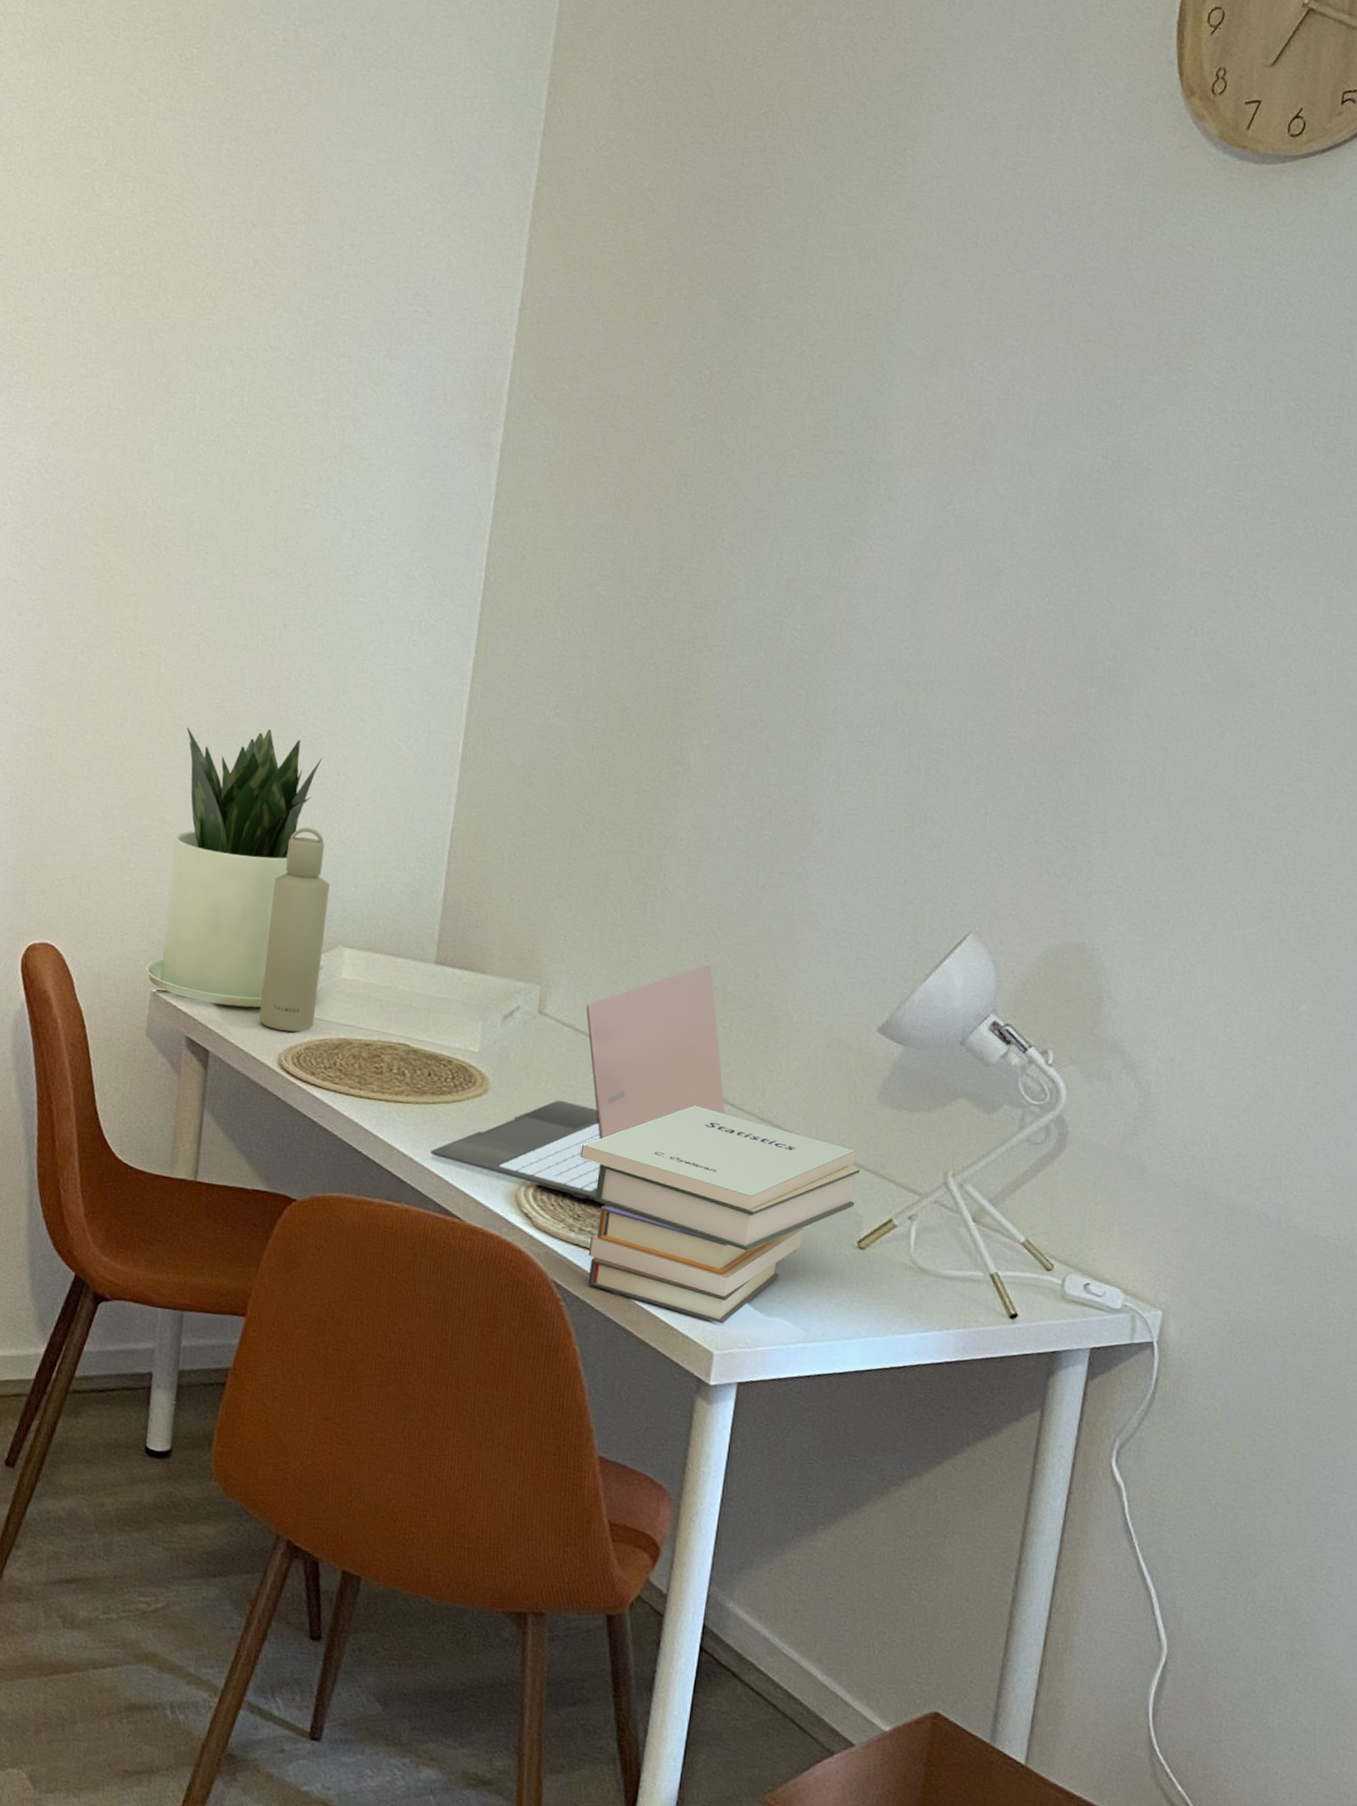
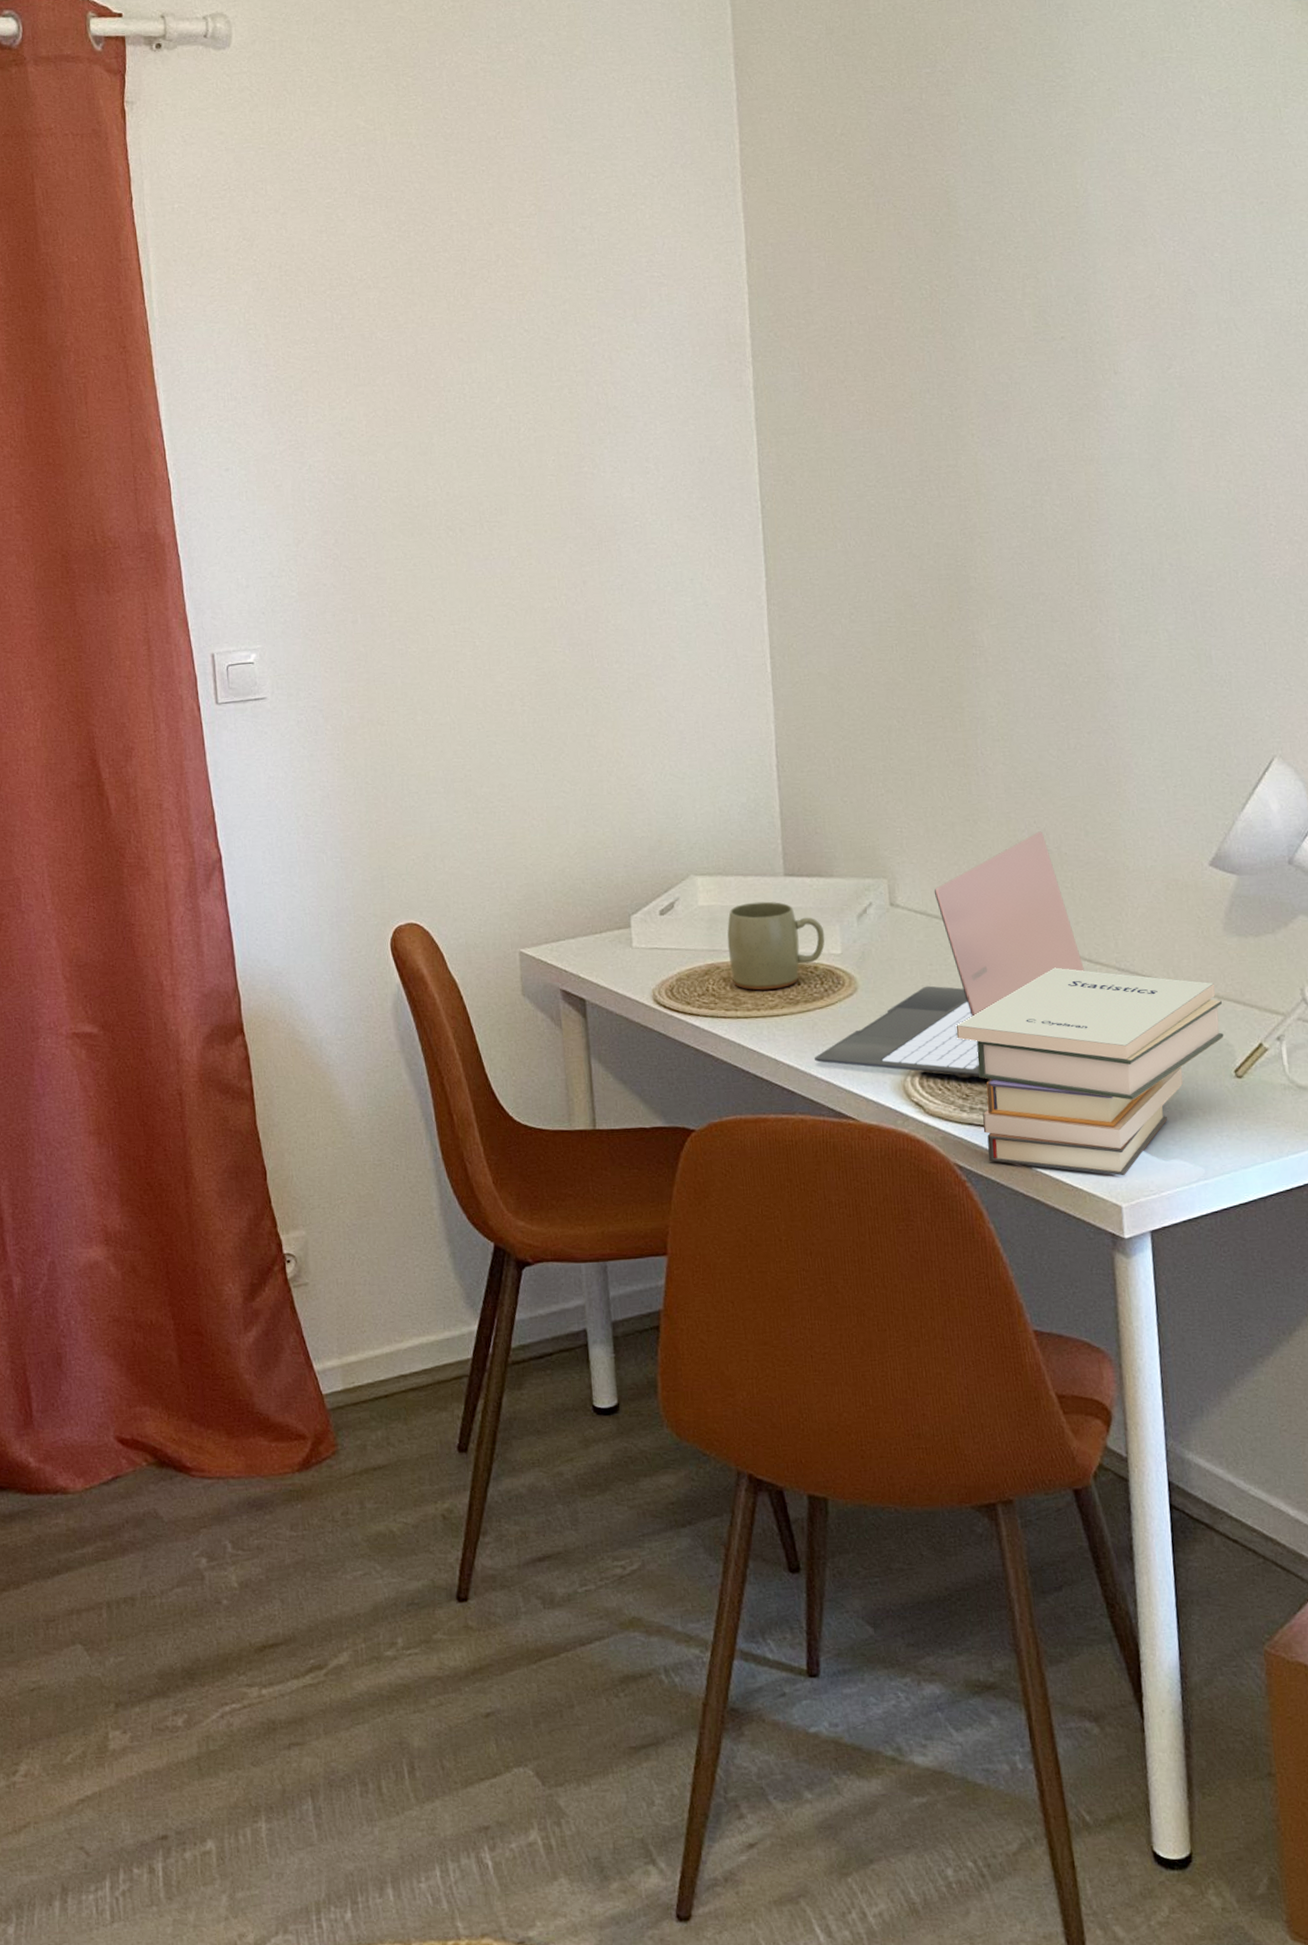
planter: present [145,728,323,1008] -> none [509,681,680,953]
bottle: present [259,827,330,1032] -> none [618,767,680,967]
mug: none [362,984,466,1076] -> present [727,901,825,990]

